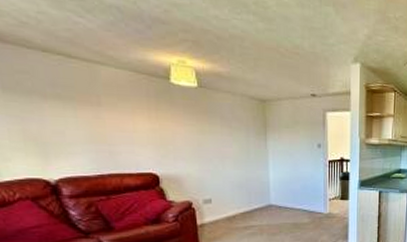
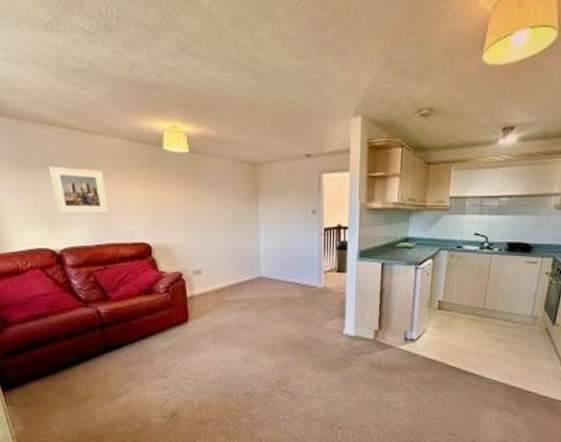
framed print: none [40,93,111,144] -> present [48,166,108,214]

